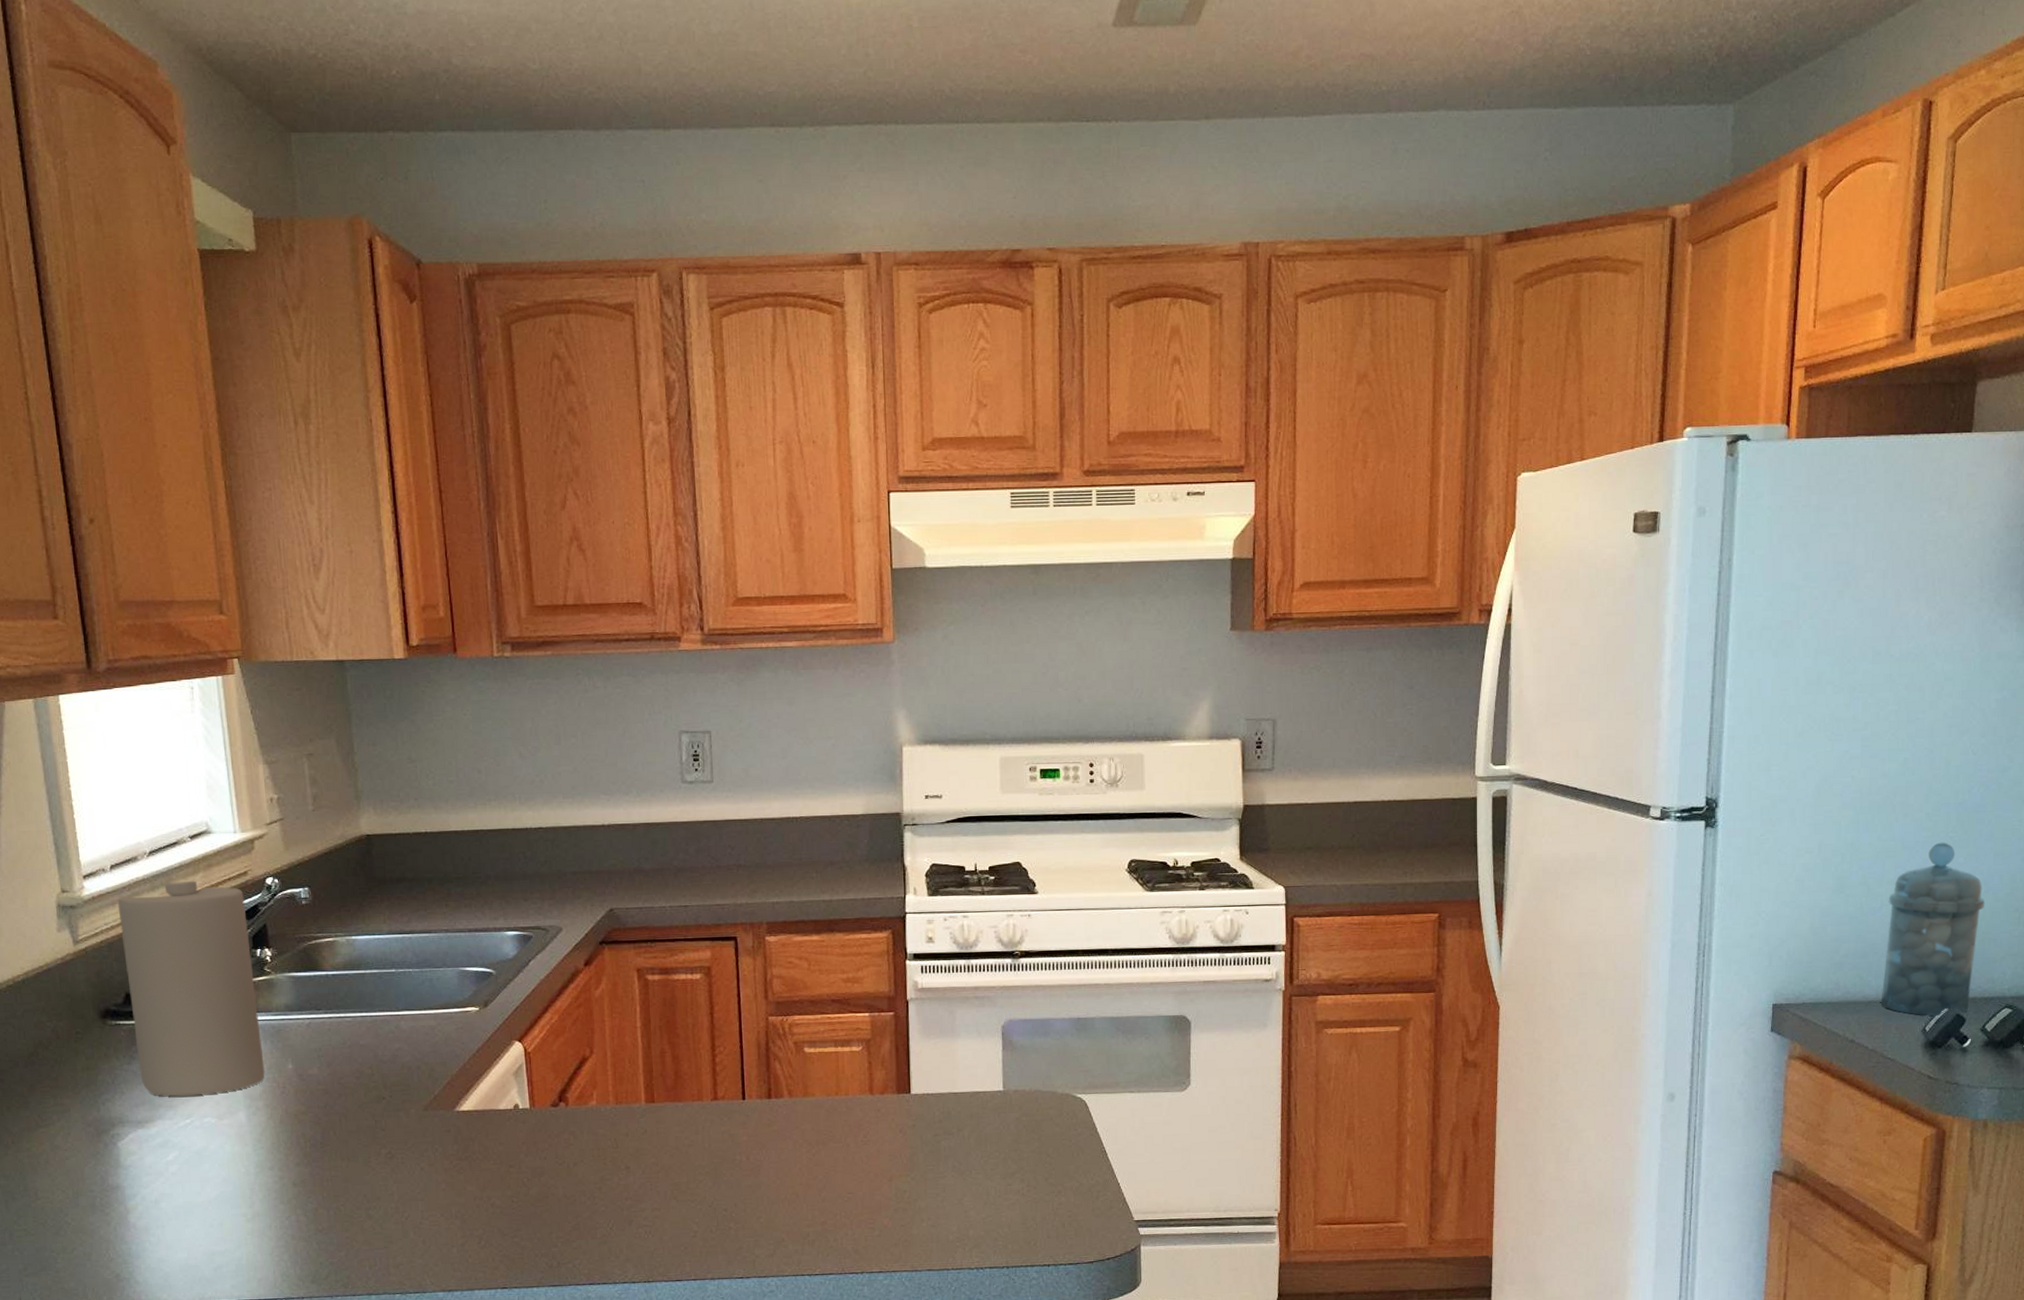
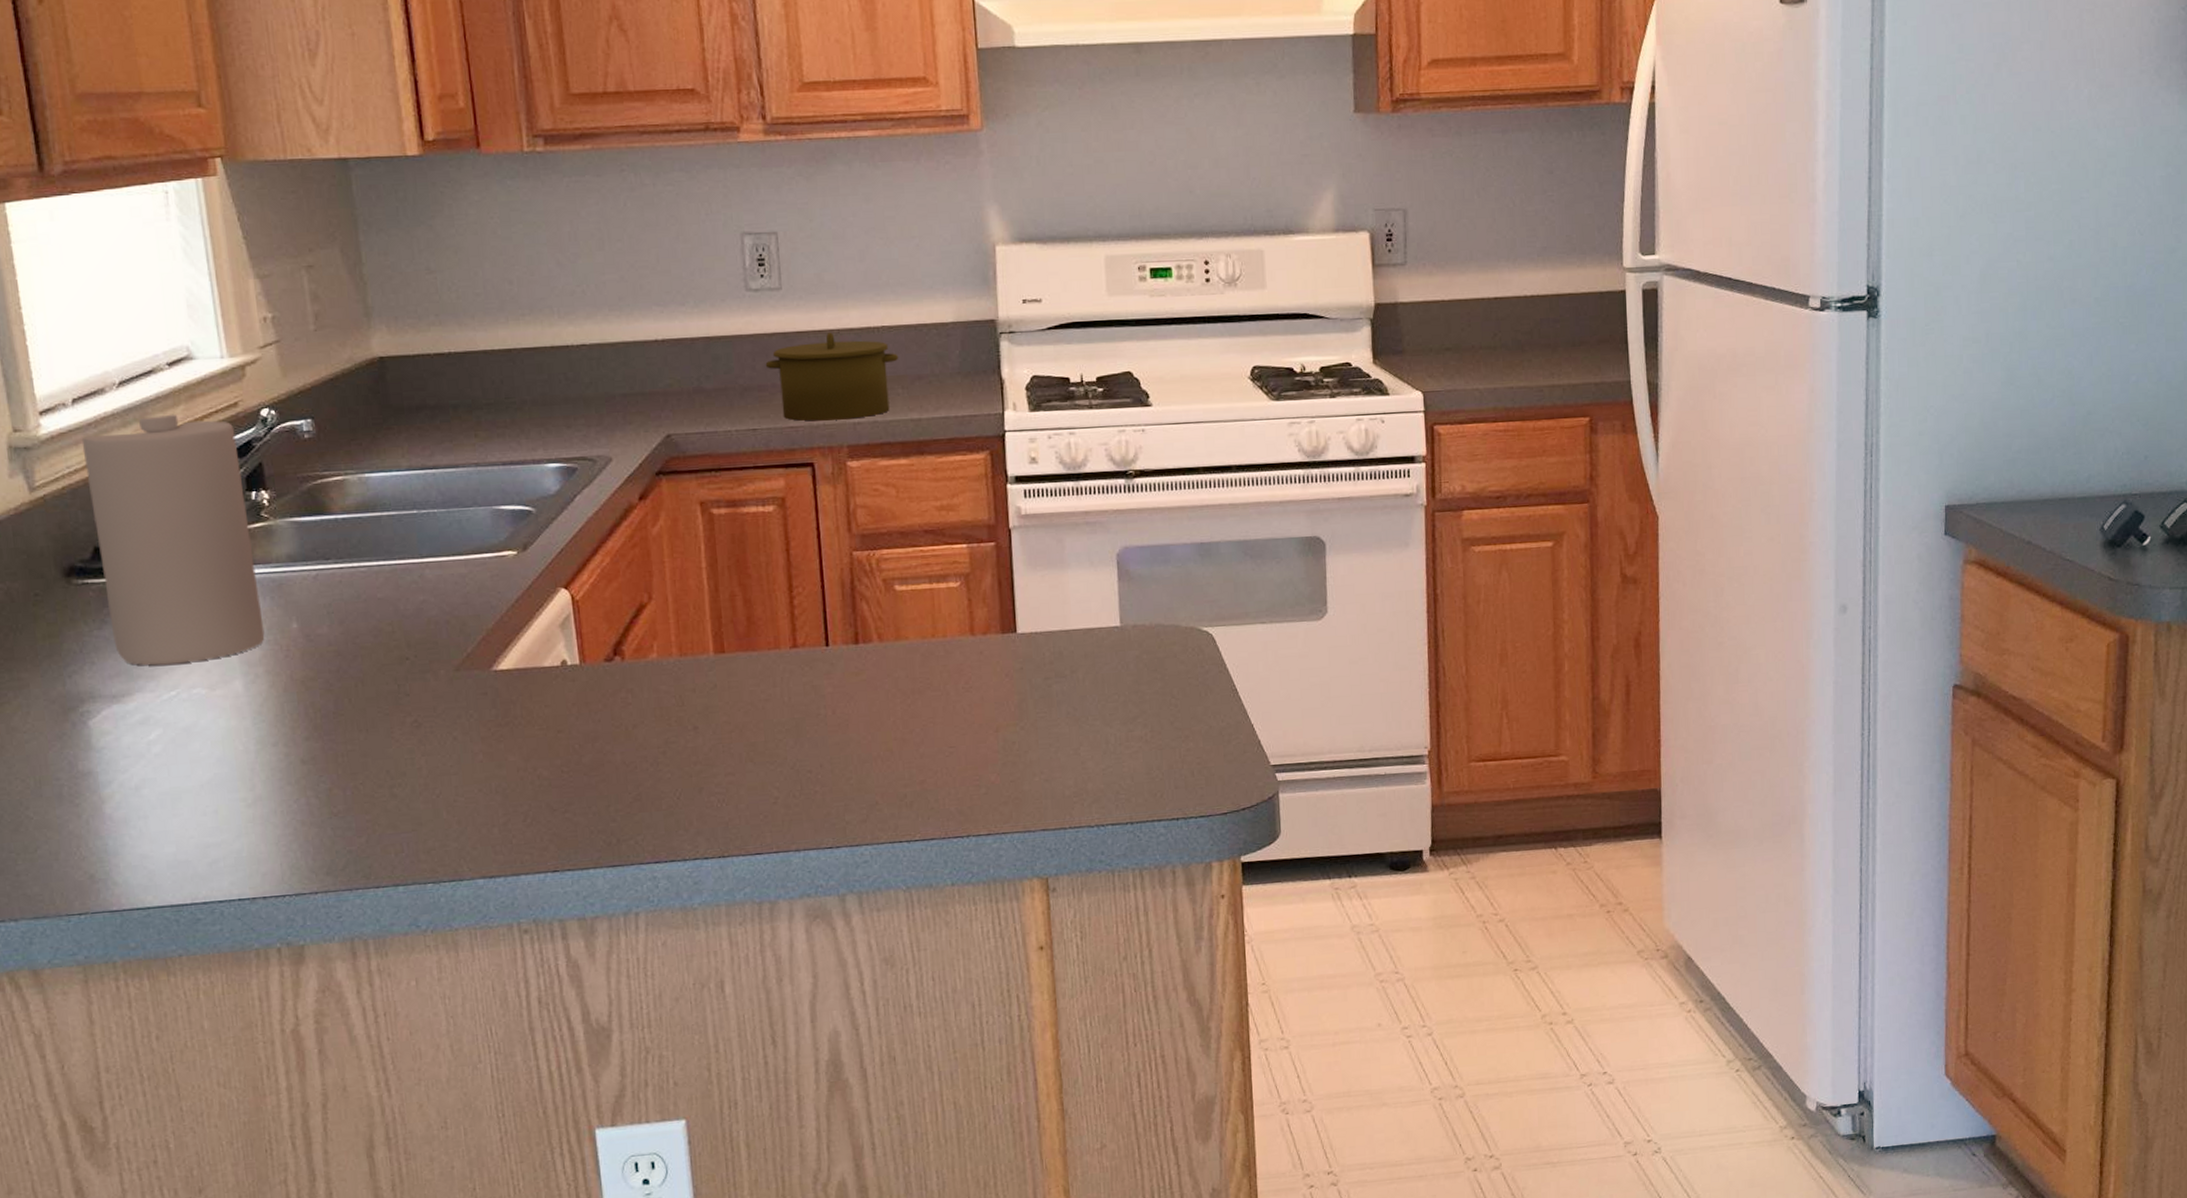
cooking pot: none [697,821,814,900] -> present [765,332,899,421]
canister: present [1881,842,1984,1016] -> none [2057,328,2158,514]

